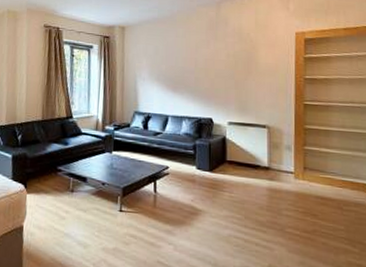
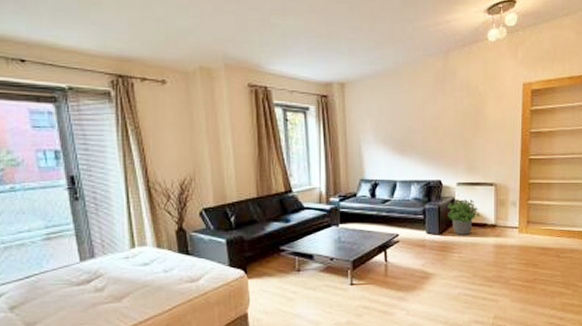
potted plant: none [217,138,253,175] -> present [446,199,480,235]

